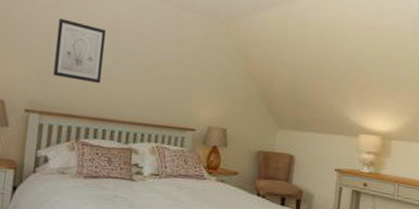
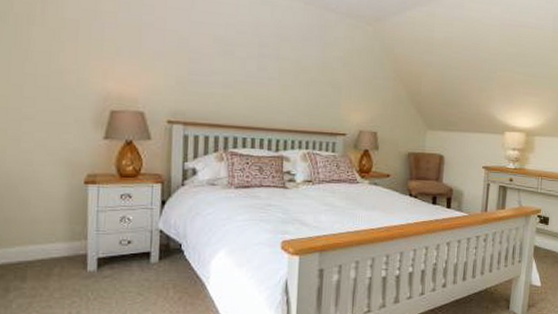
wall art: present [53,18,106,84] -> none [194,22,248,91]

